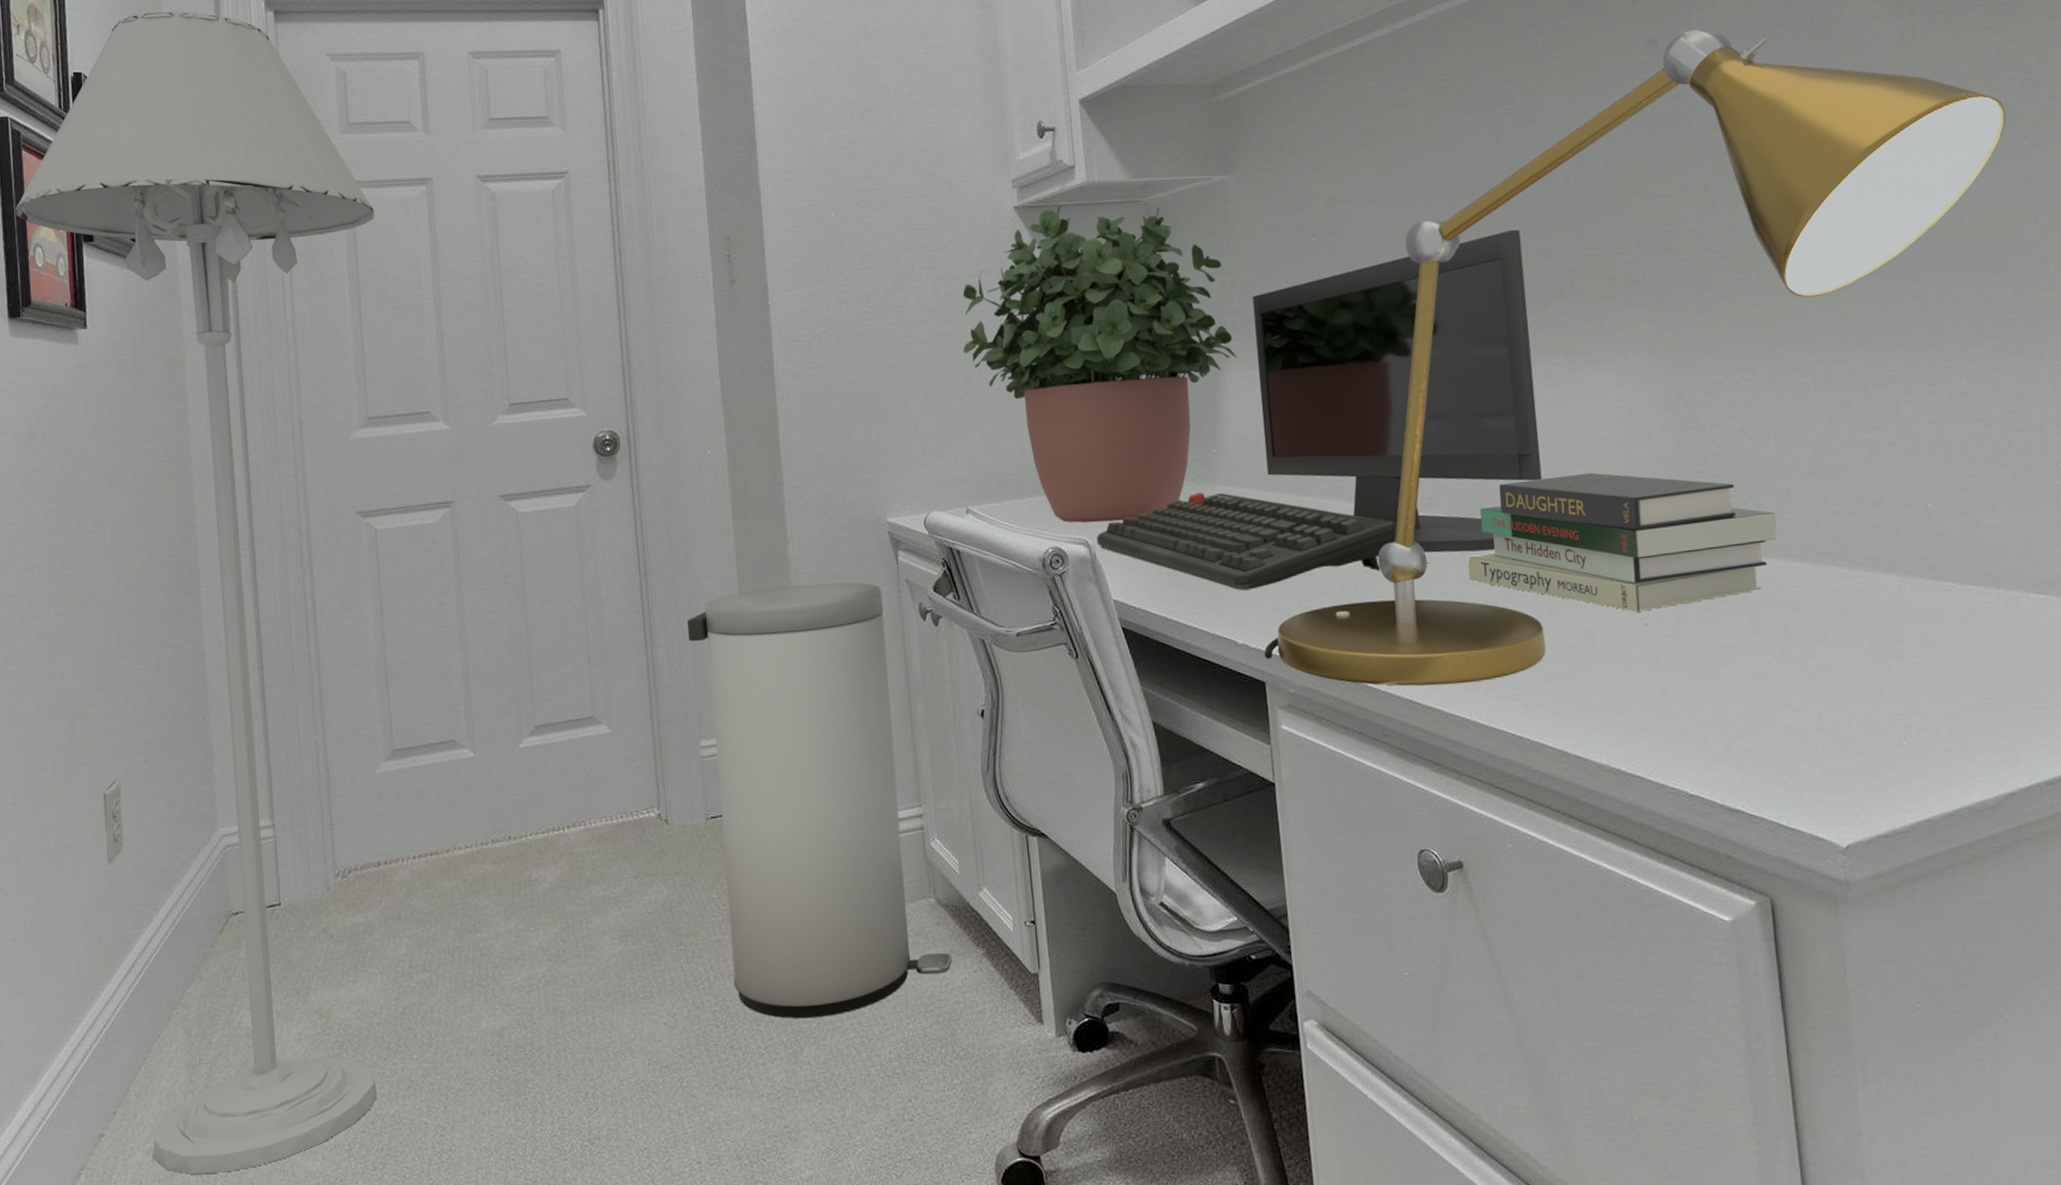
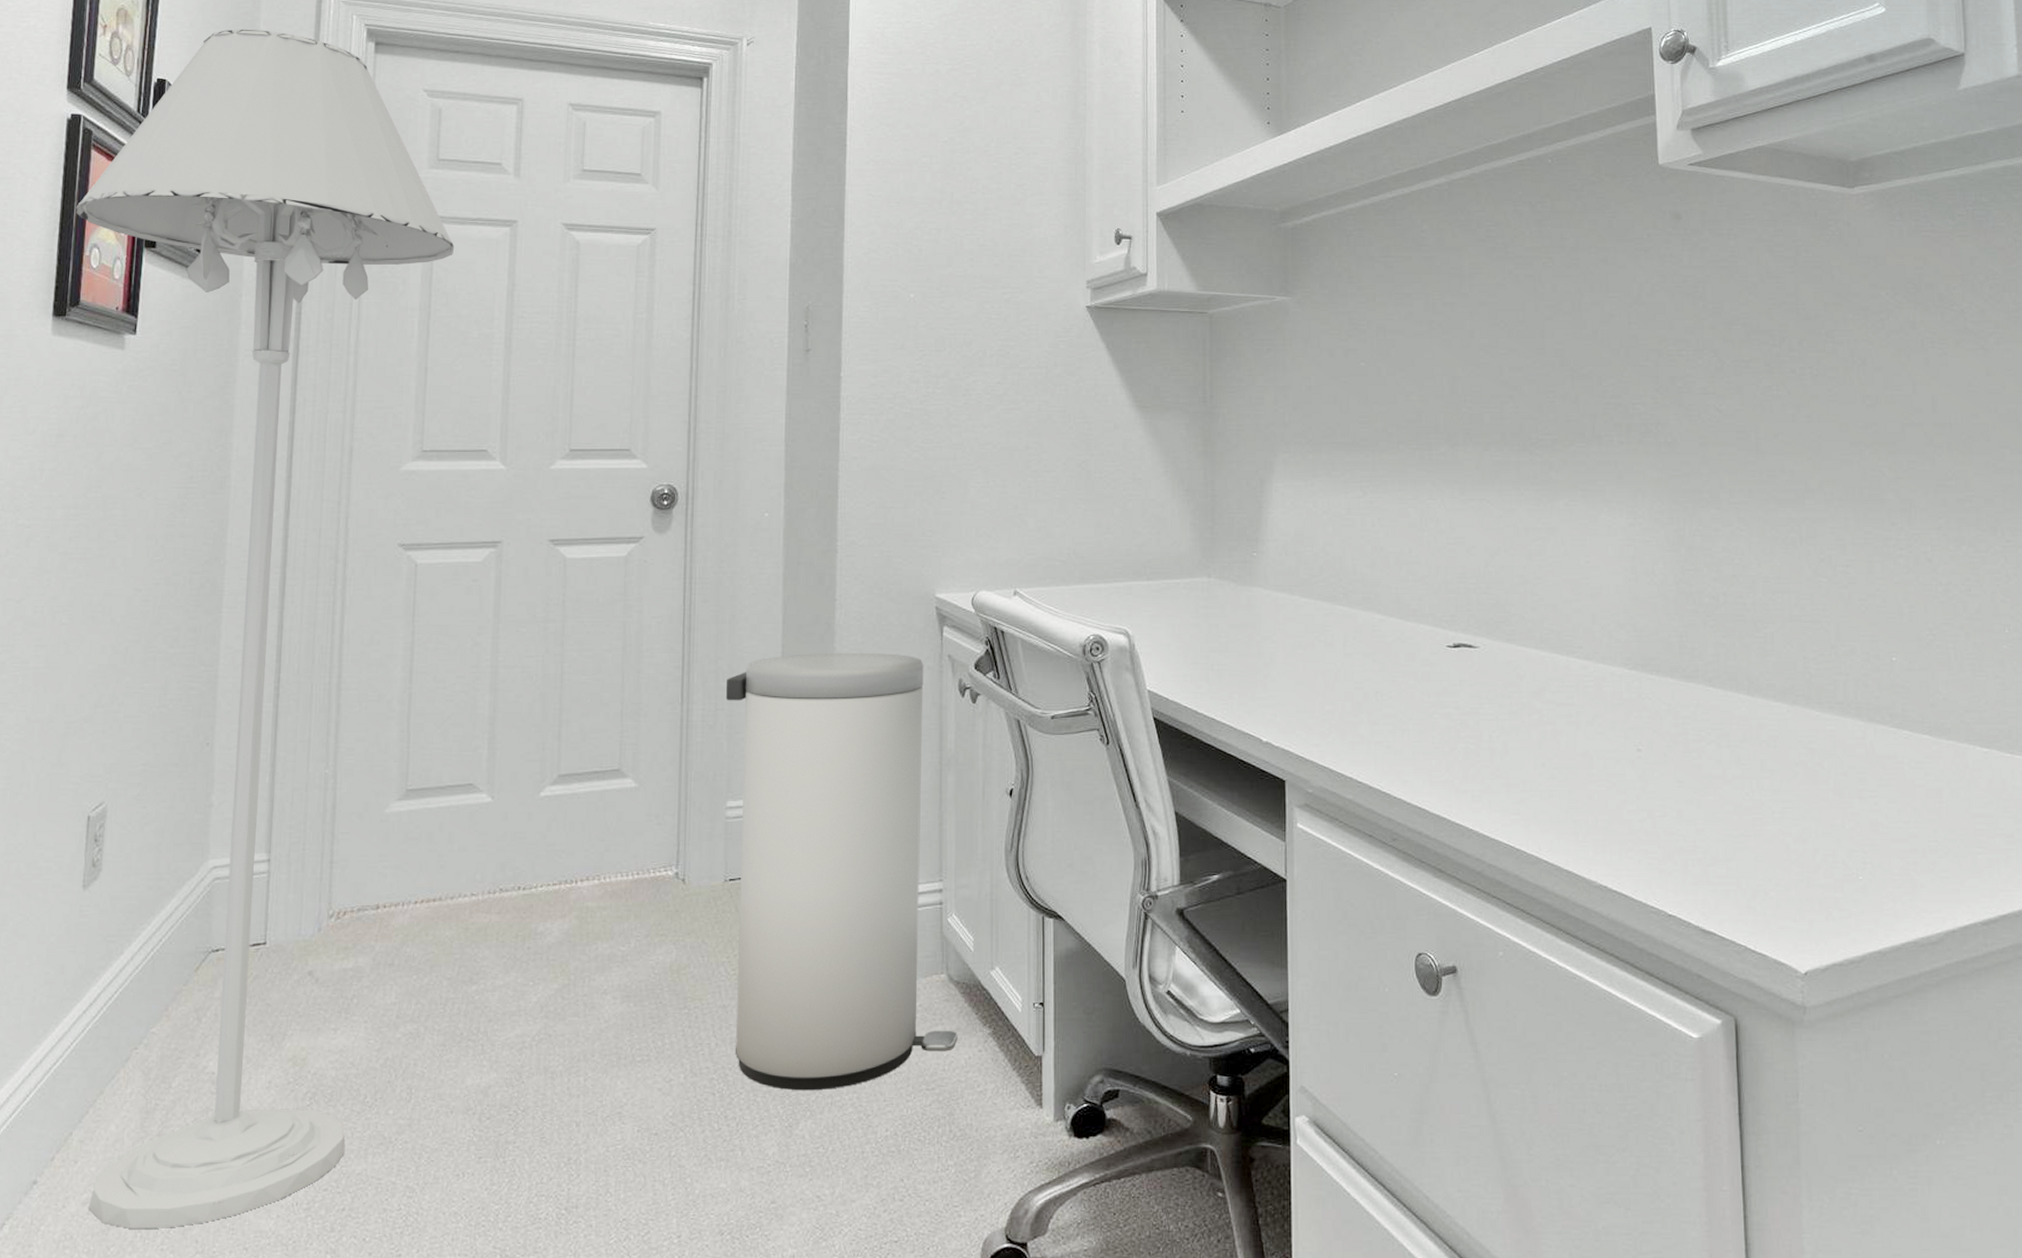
potted plant: present [962,205,1237,523] -> none [1026,309,1284,614]
computer keyboard: present [1097,492,1397,591] -> none [1137,593,1419,690]
monitor: present [1252,229,1542,553] -> none [1302,373,1554,669]
desk lamp: present [1264,29,2006,686] -> none [1287,209,1975,795]
books: present [1468,472,1777,612] -> none [1481,604,1760,738]

